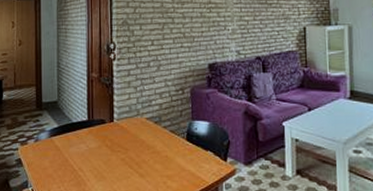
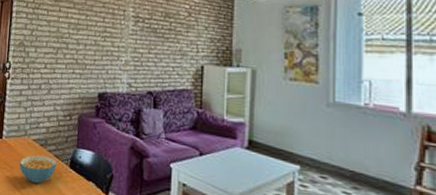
cereal bowl: none [134,133,174,162] -> present [19,155,57,184]

